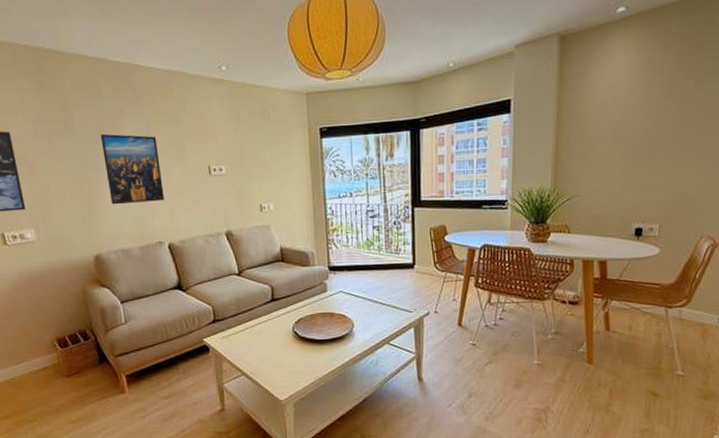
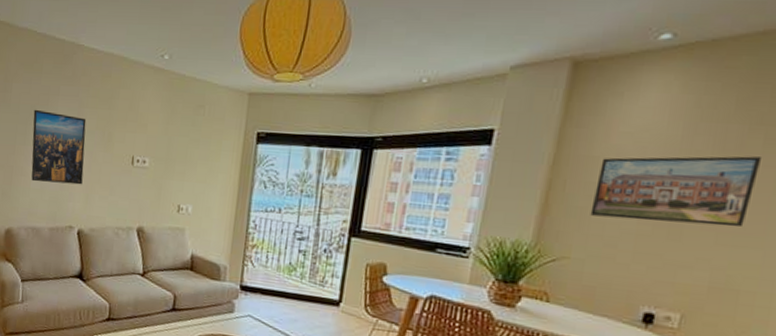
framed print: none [589,96,696,159] -> present [590,156,763,228]

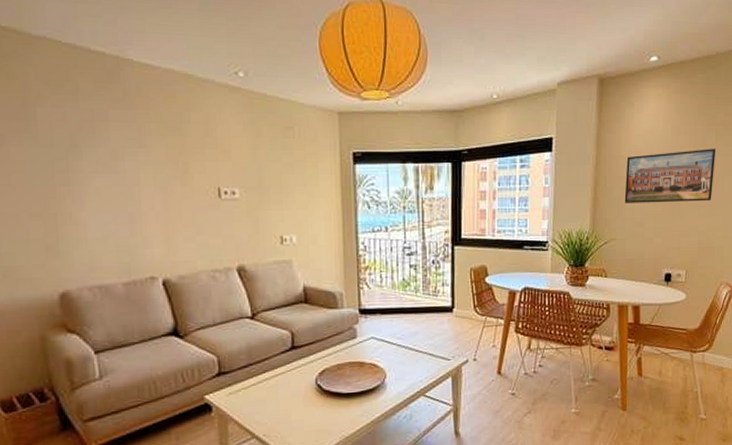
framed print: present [31,109,87,185] -> none [75,140,159,230]

